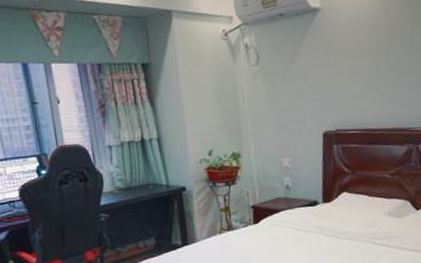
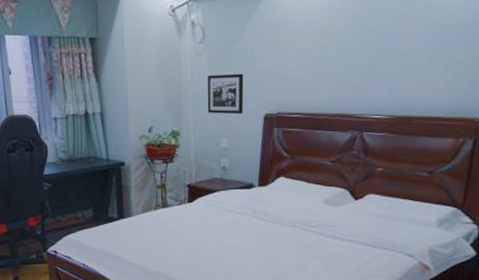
picture frame: none [265,93,302,134] -> present [207,73,244,115]

